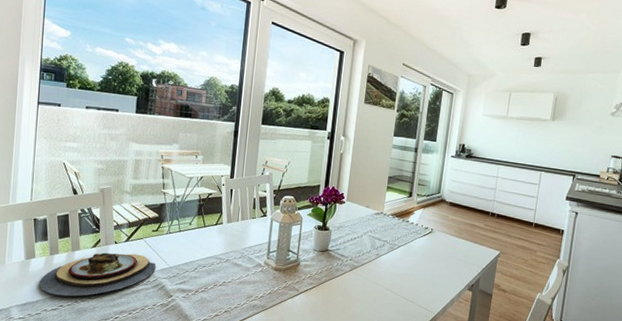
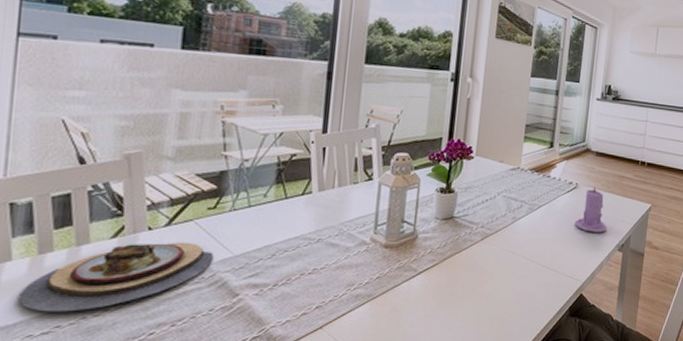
candle: none [429,231,458,273] -> present [574,185,607,233]

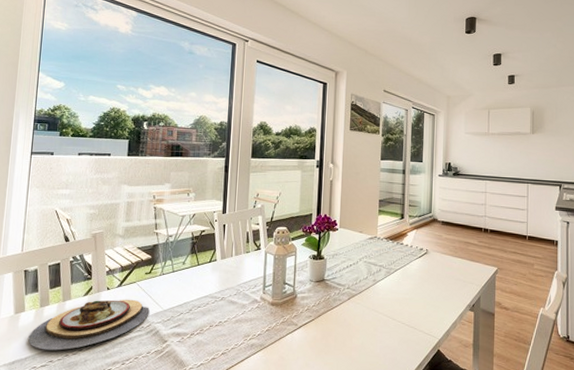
candle: present [574,185,607,233] -> none [427,251,457,294]

